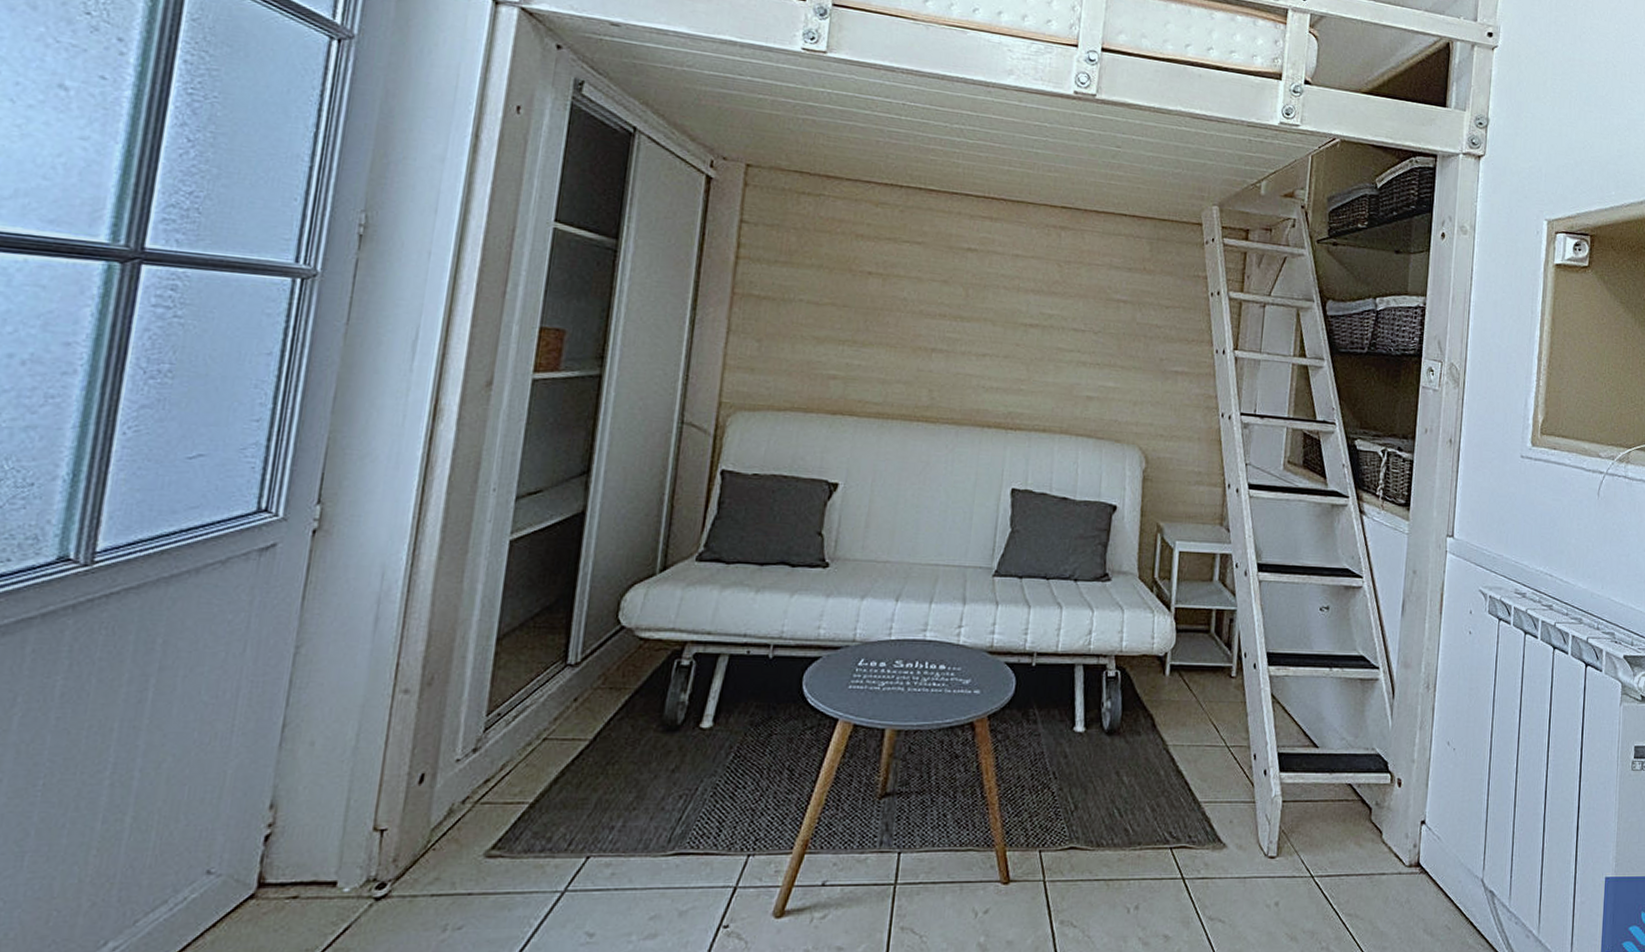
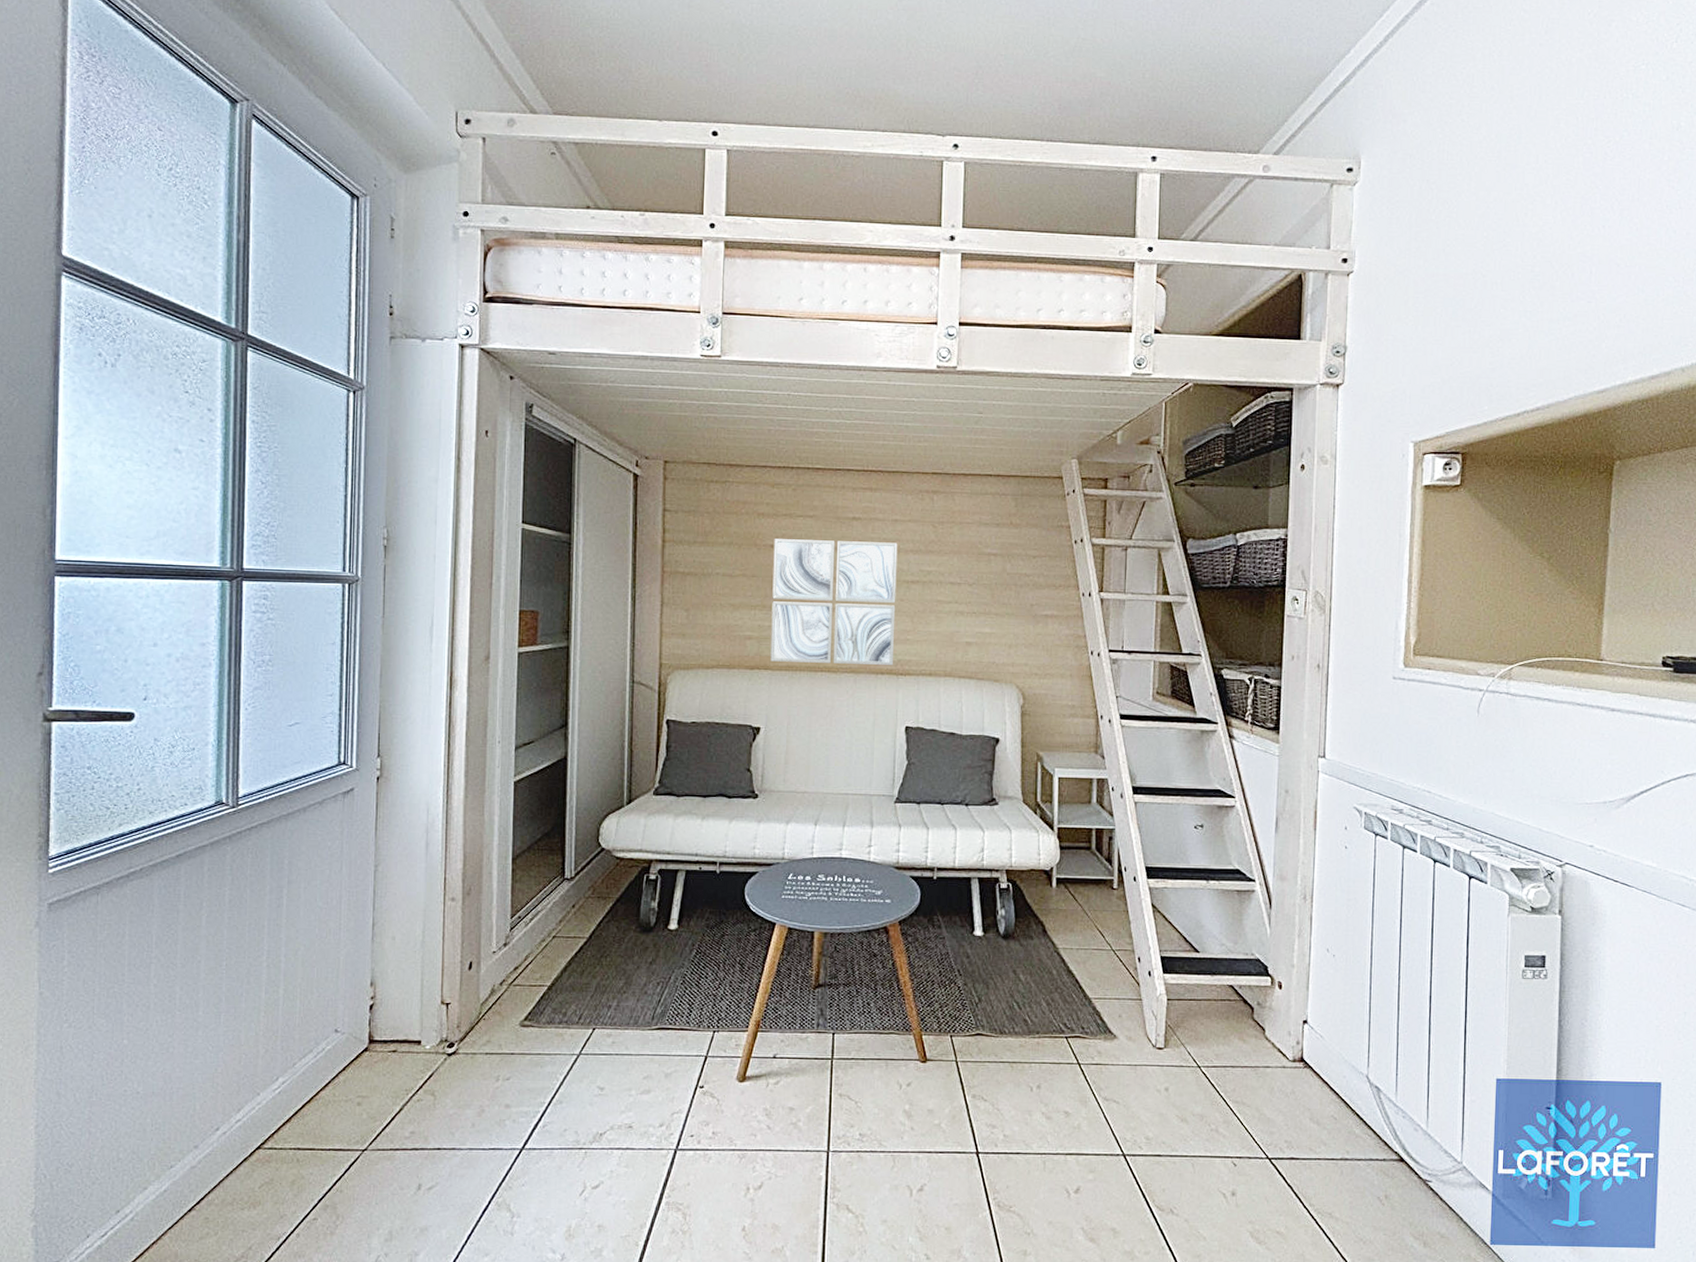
wall art: none [857,265,1017,418] -> present [770,539,898,665]

